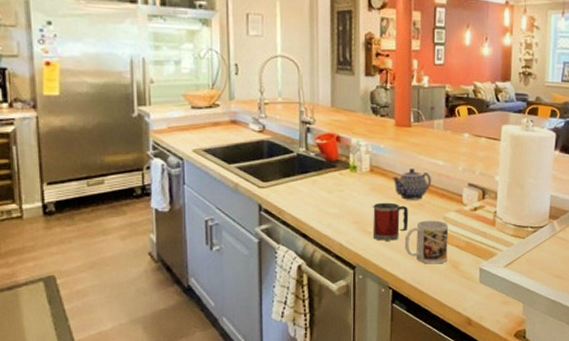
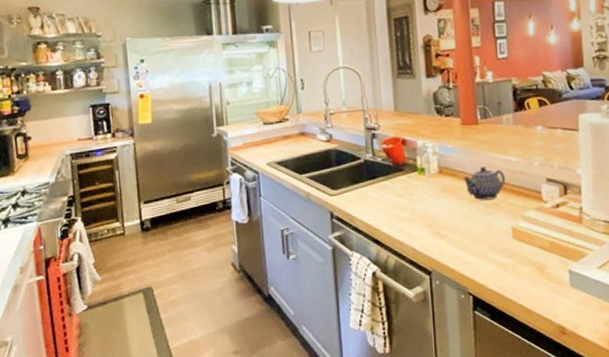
mug: present [372,202,409,241] -> none [444,203,484,244]
mug: present [404,220,449,264] -> none [481,220,531,267]

